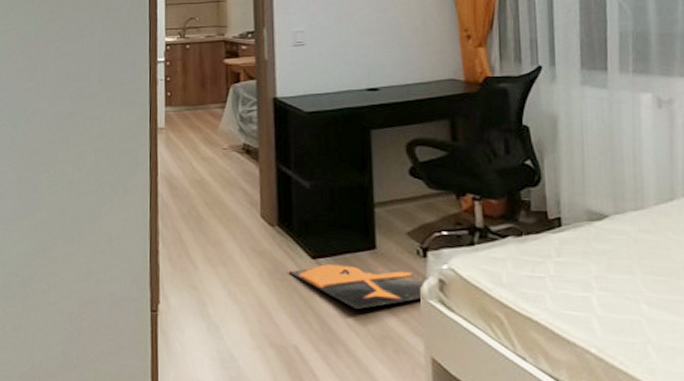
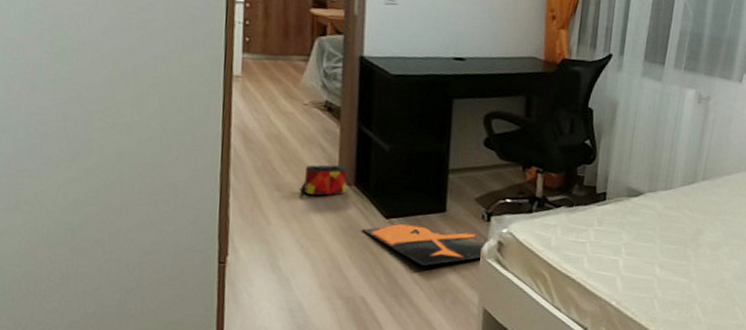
bag: none [223,206,270,238] -> present [299,164,348,196]

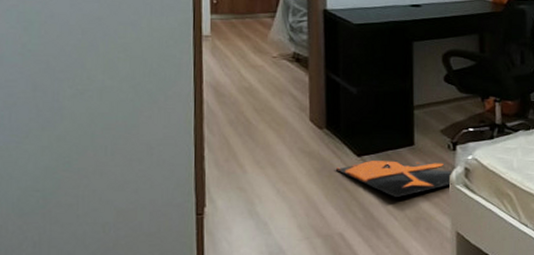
bag: present [299,164,348,196] -> none [272,111,319,141]

